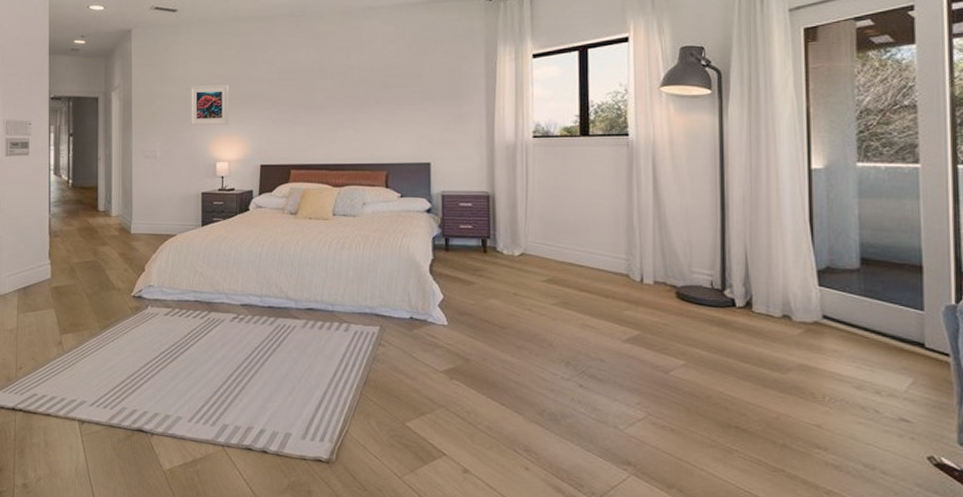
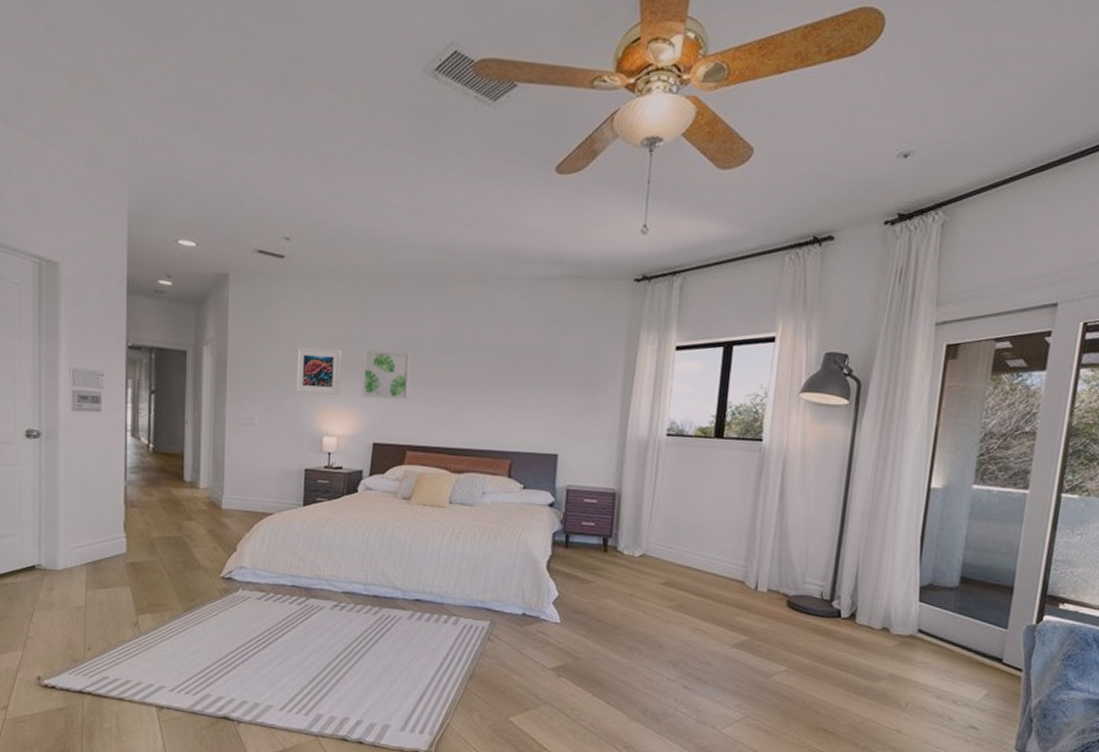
wall art: none [248,82,290,124] -> present [361,350,411,399]

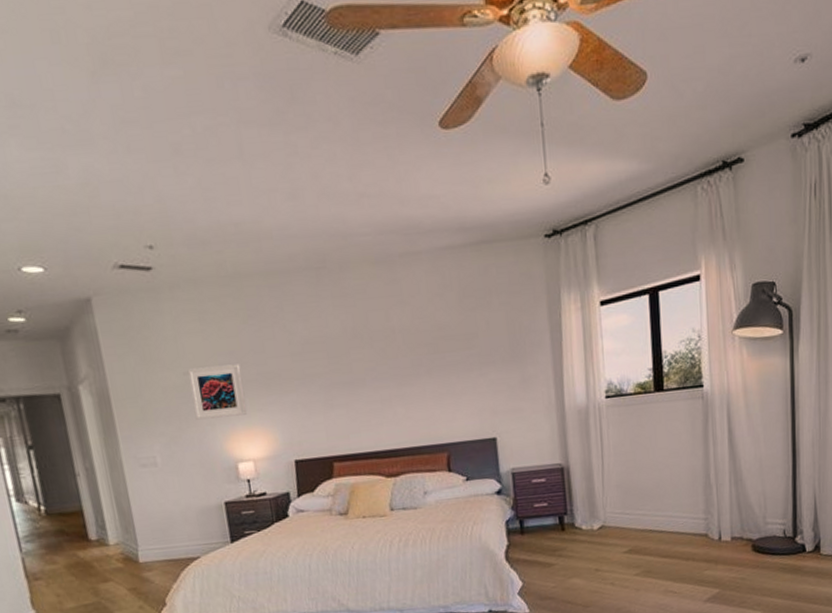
wall art: present [361,350,411,399] -> none [264,354,323,412]

